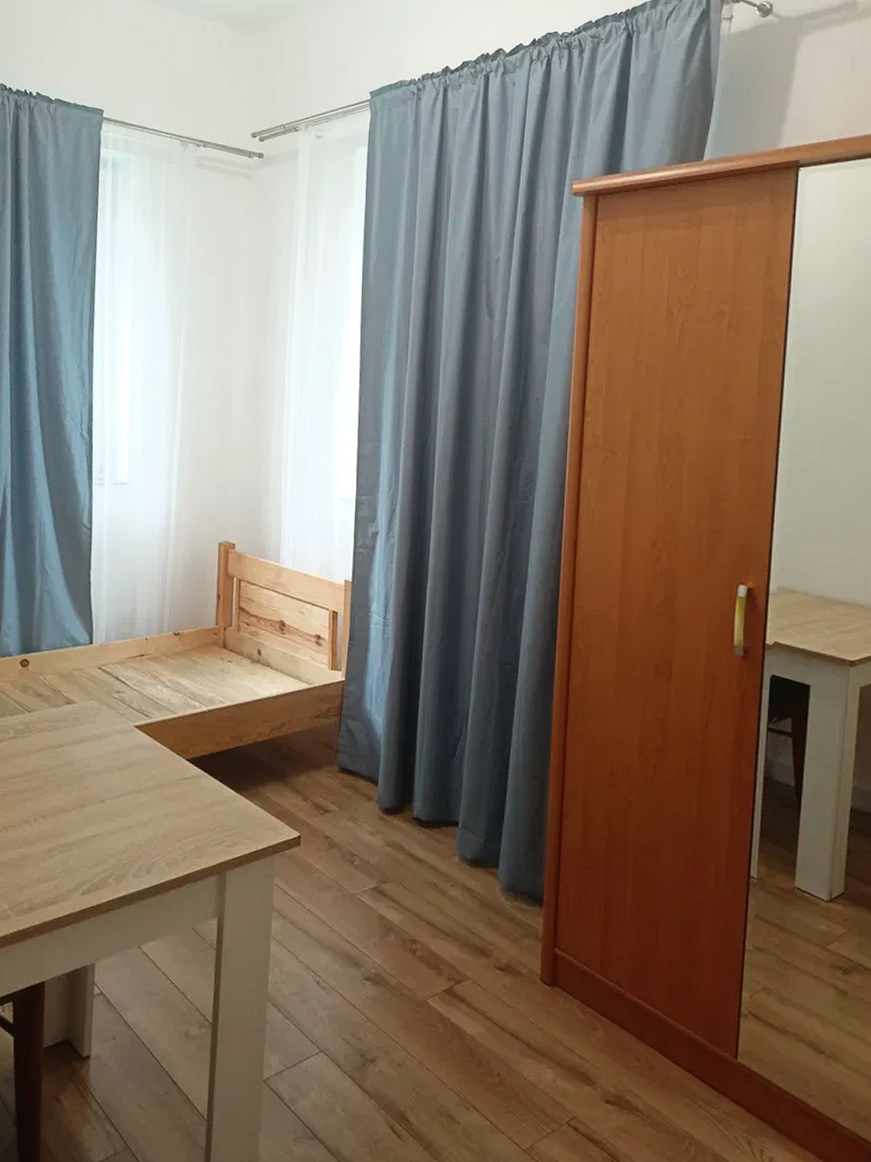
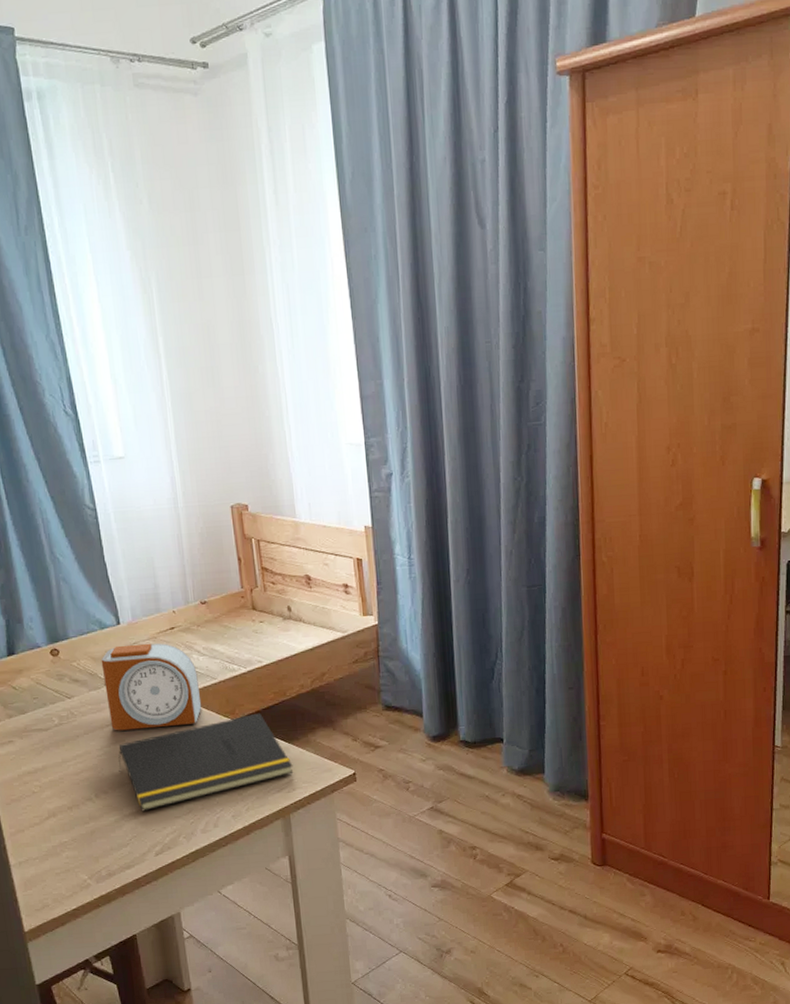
notepad: none [62,755,238,844] -> present [118,713,294,812]
alarm clock: none [64,665,158,758] -> present [101,643,202,731]

